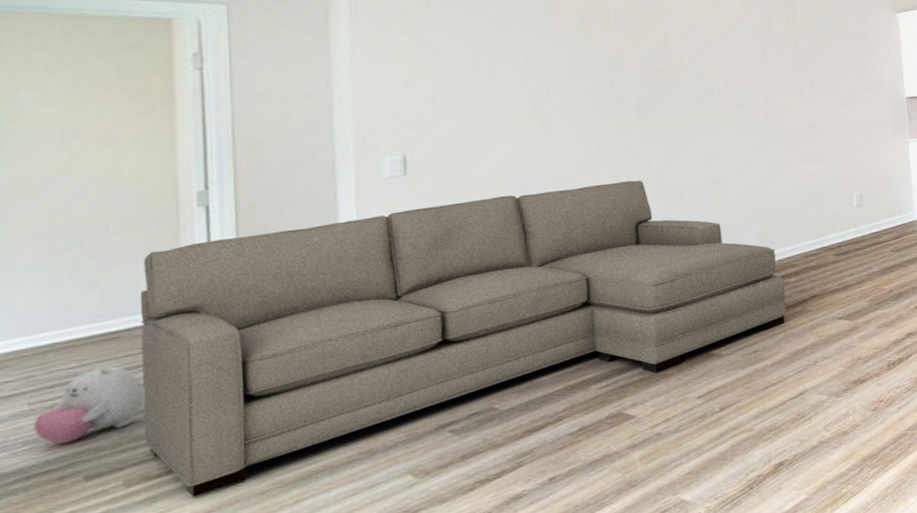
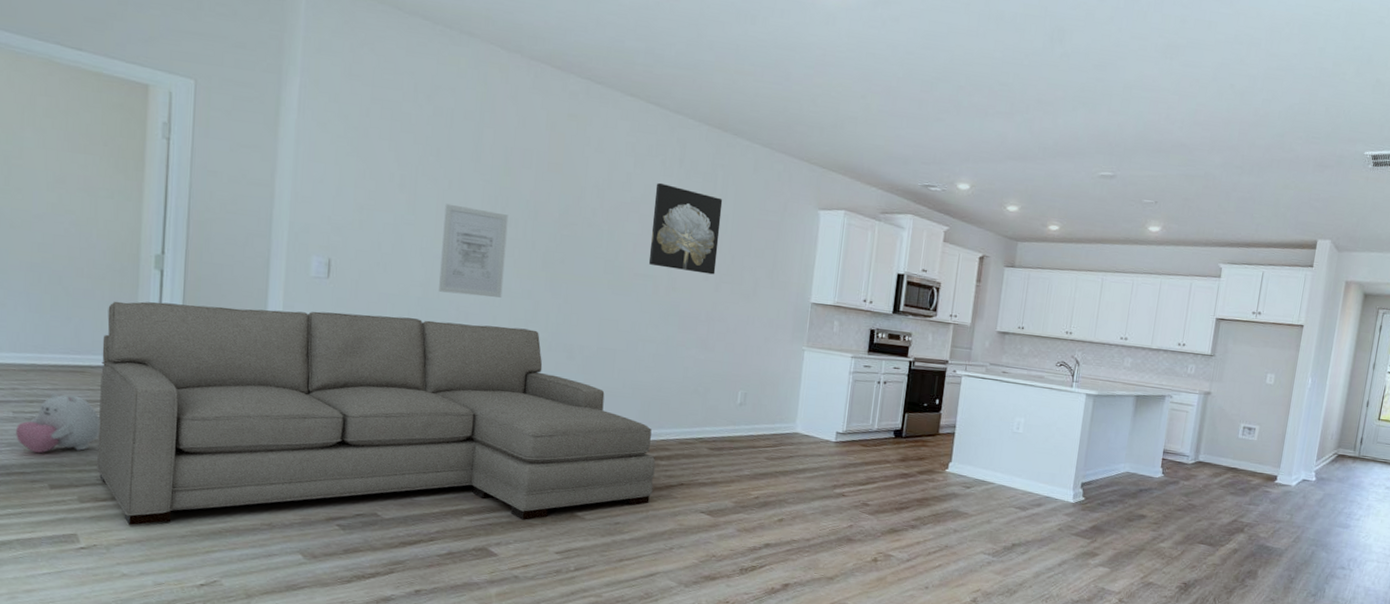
wall art: none [525,74,599,164] -> present [439,203,509,298]
wall art: none [738,16,810,94] -> present [648,182,723,275]

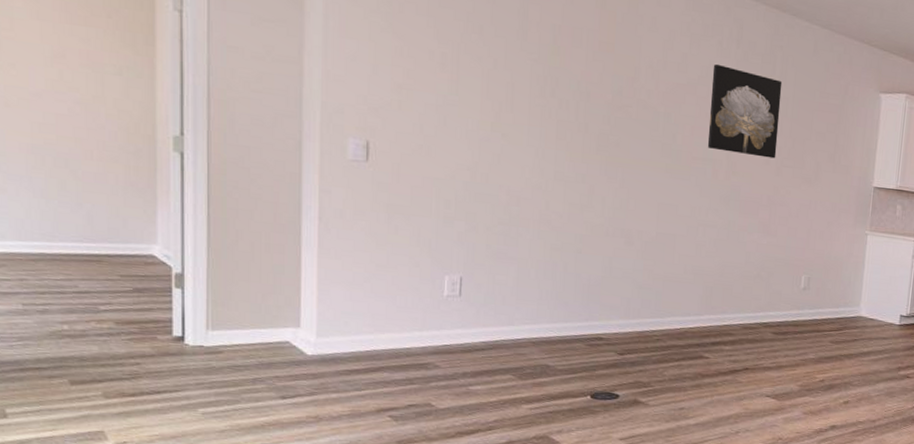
plush toy: present [16,392,101,454] -> none [28,283,123,348]
sofa: present [97,301,656,526] -> none [119,185,719,422]
wall art: present [439,203,509,298] -> none [487,83,559,182]

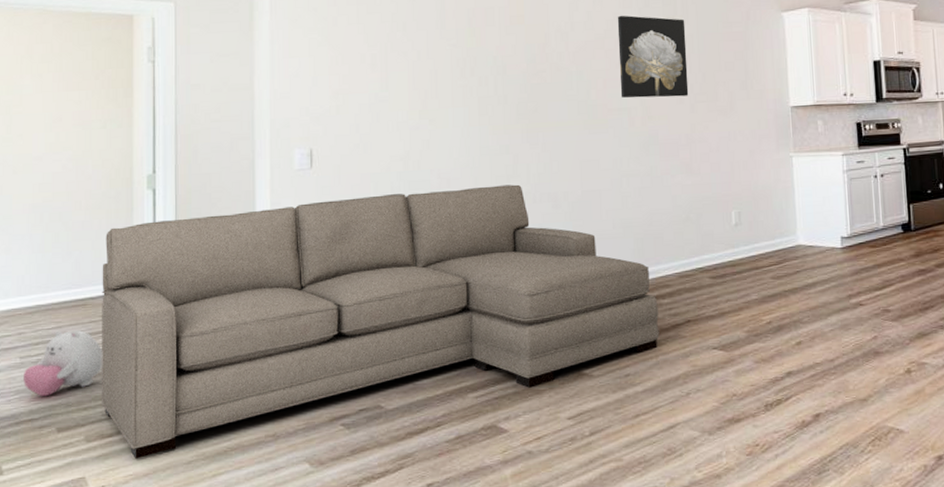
plush toy: none [28,283,123,348] -> present [24,330,103,397]
sofa: none [119,185,719,422] -> present [102,184,660,460]

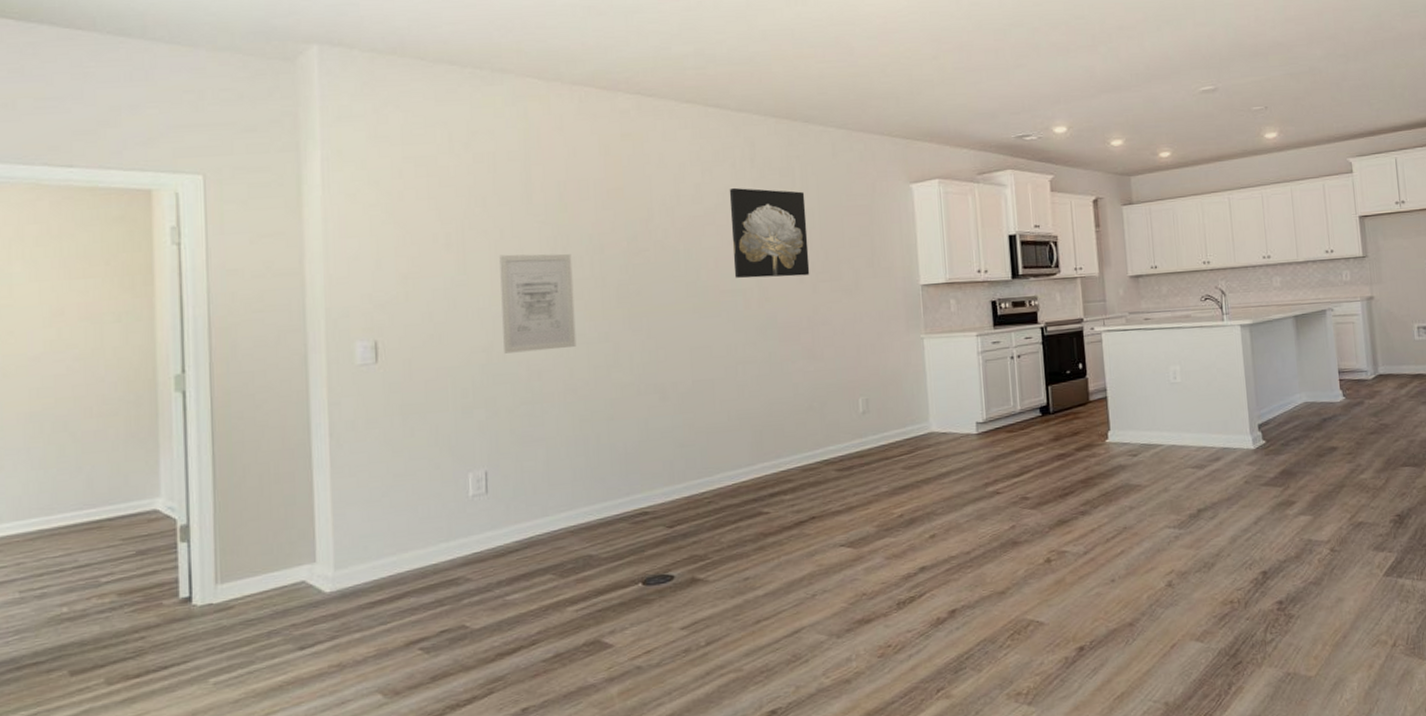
plush toy: present [24,330,103,397] -> none [25,557,126,636]
sofa: present [102,184,660,460] -> none [121,375,782,702]
wall art: none [416,74,481,162] -> present [499,253,577,354]

